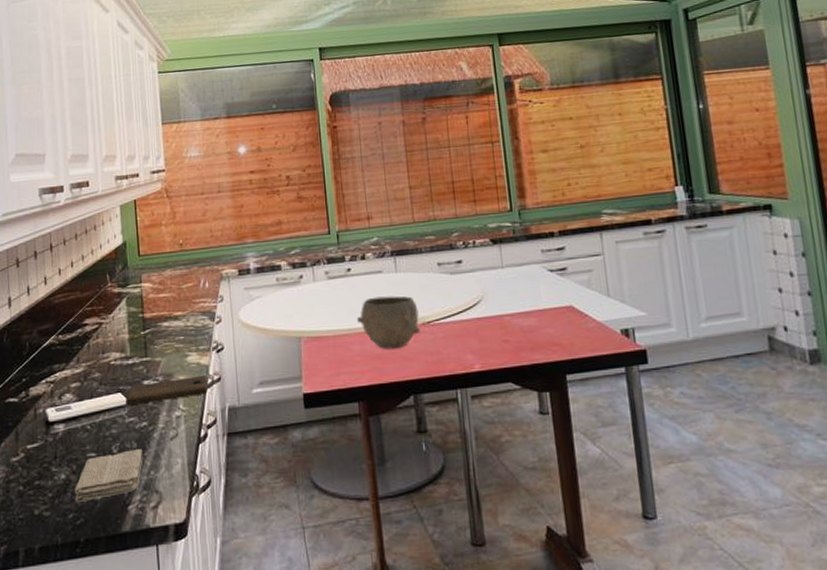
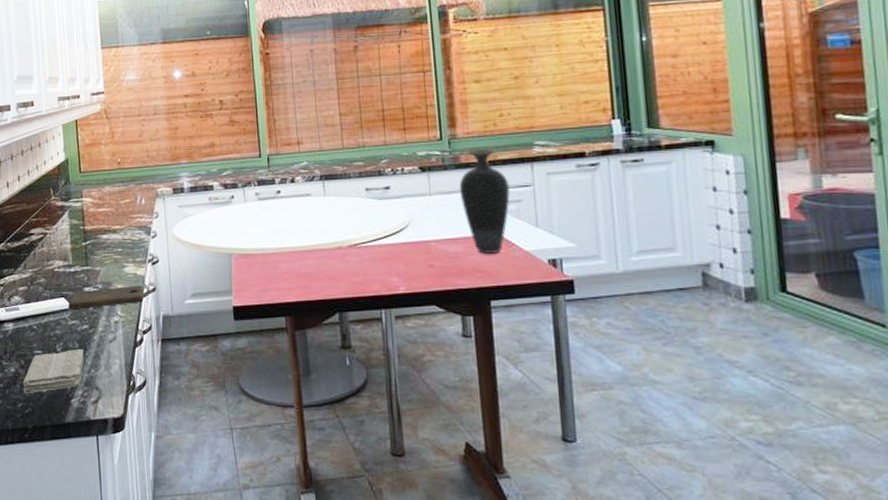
bowl: present [356,296,421,349] -> none [285,218,348,269]
vase: none [530,219,581,326] -> present [459,149,511,253]

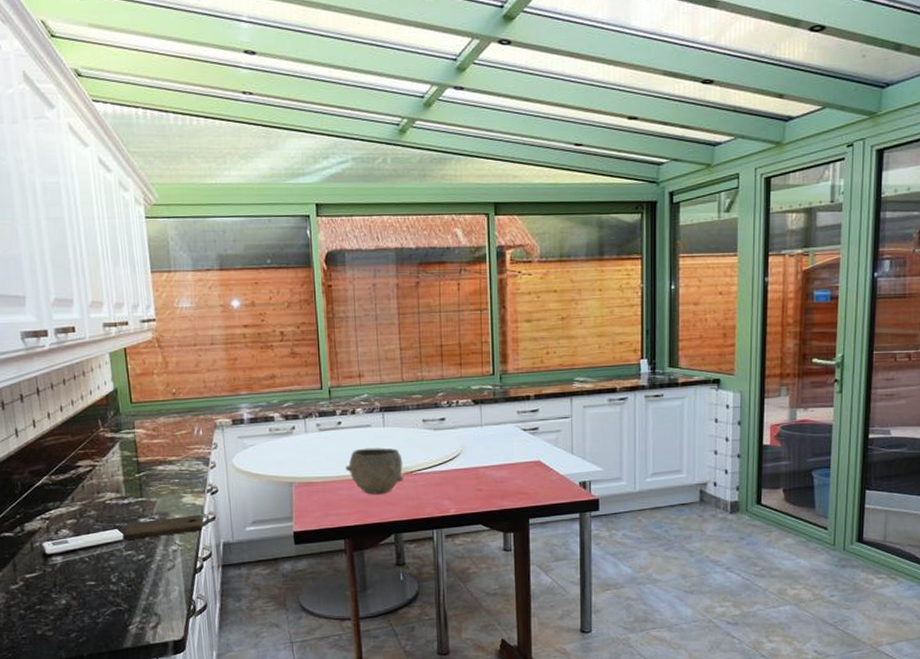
washcloth: present [23,348,85,393] -> none [76,578,142,623]
bowl: none [285,218,348,269] -> present [345,448,404,495]
vase: present [459,149,511,253] -> none [507,384,552,478]

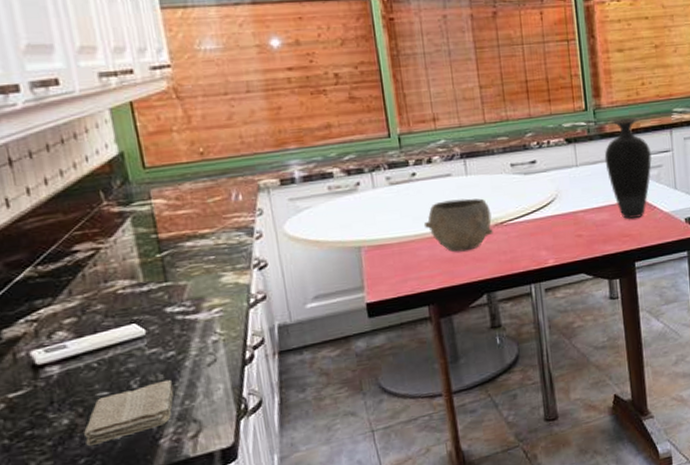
washcloth: none [76,578,142,623] -> present [84,379,174,446]
cutting board: present [122,514,203,541] -> none [143,295,251,337]
vase: none [507,384,552,478] -> present [604,117,652,219]

